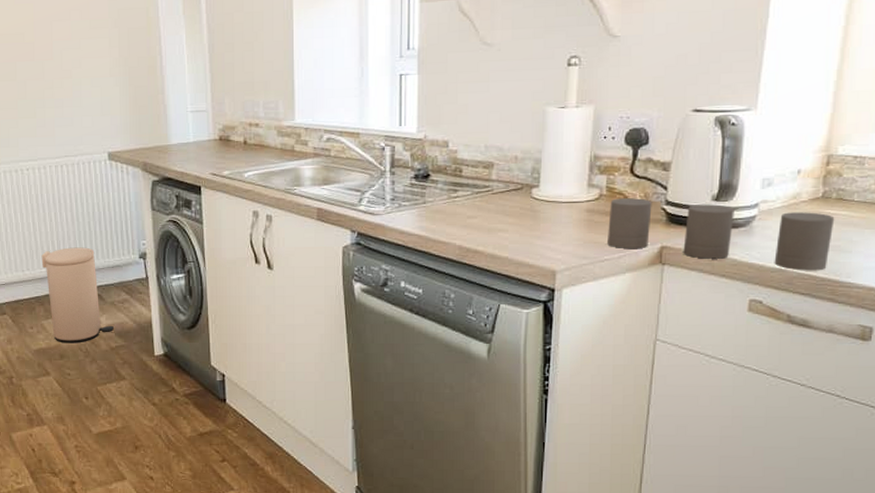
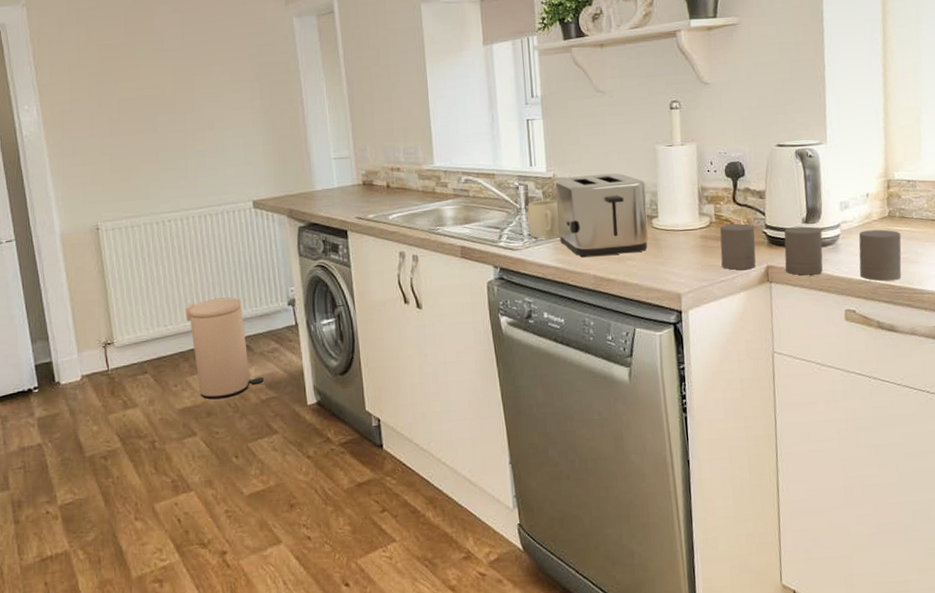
mug: none [391,162,426,204] -> present [527,199,560,239]
toaster: none [424,136,529,227] -> present [555,173,648,258]

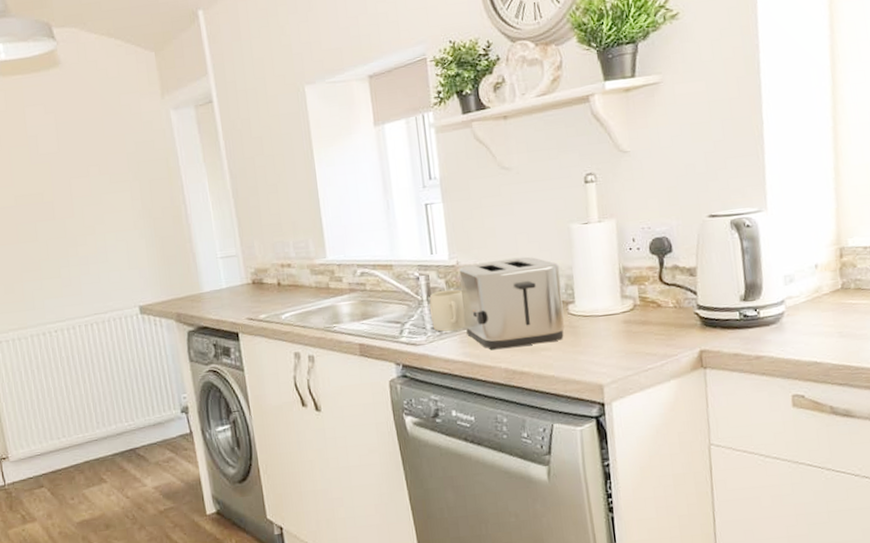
pedal bin: present [185,297,265,400] -> none [77,407,162,512]
canister: present [719,223,902,282] -> none [645,303,858,363]

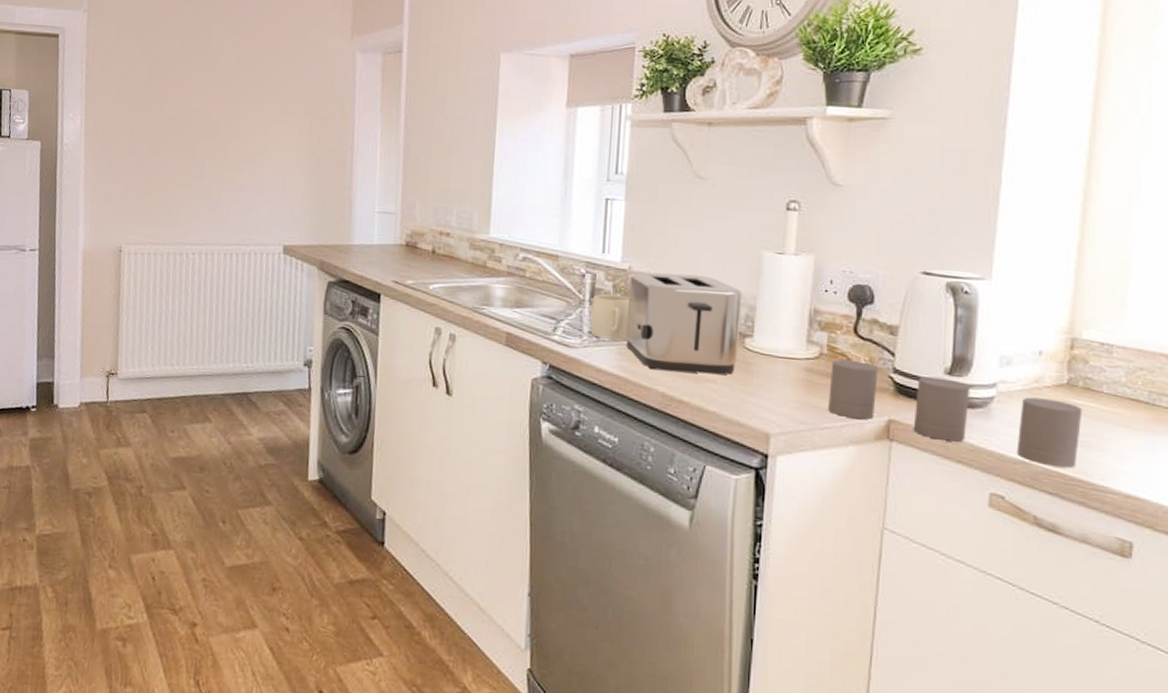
canister: none [645,303,858,363] -> present [828,359,1083,469]

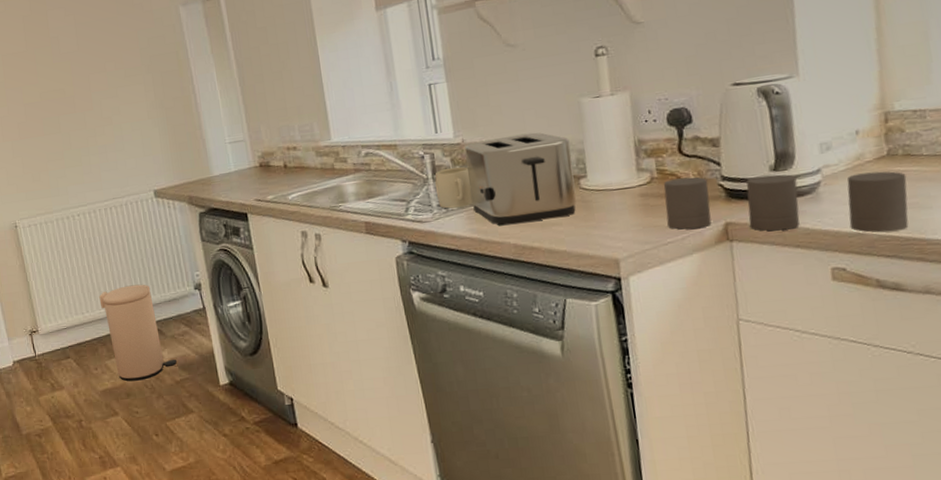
pedal bin: none [194,344,267,456] -> present [99,284,178,382]

